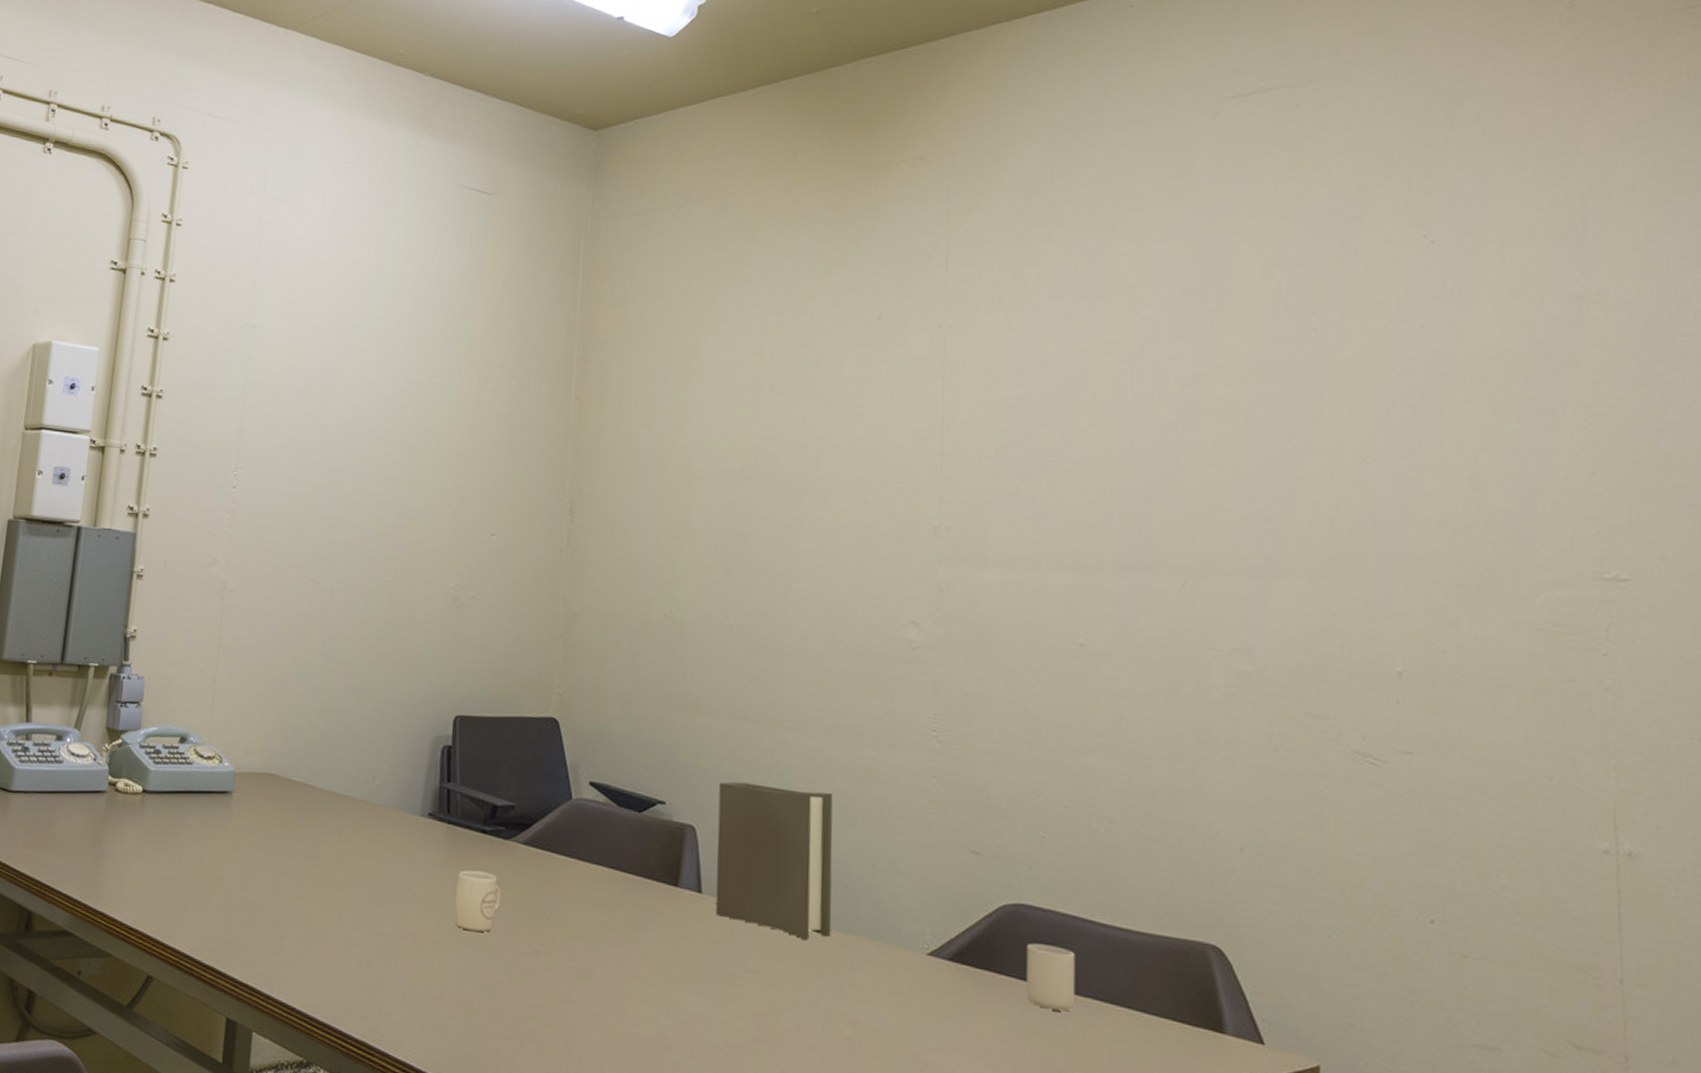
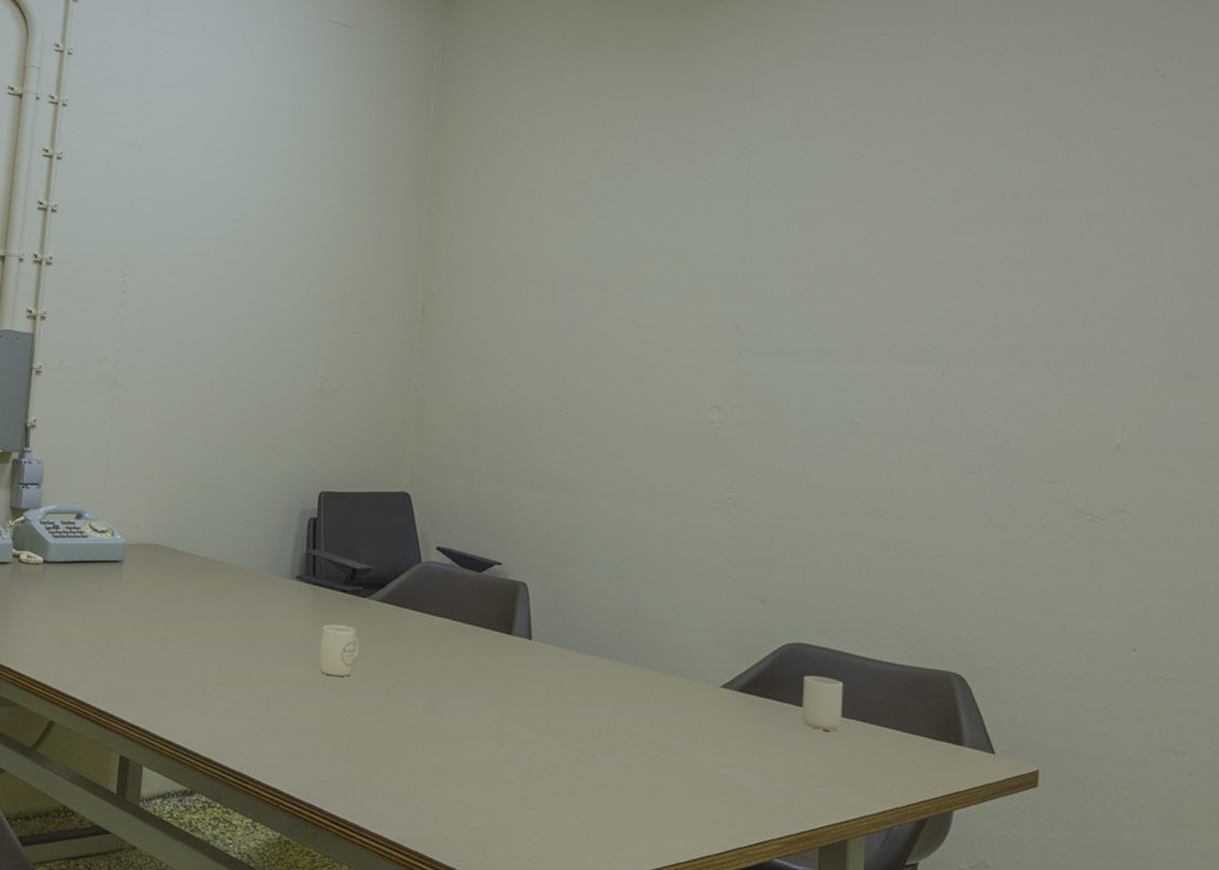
book: present [715,781,833,939] -> none [543,544,645,677]

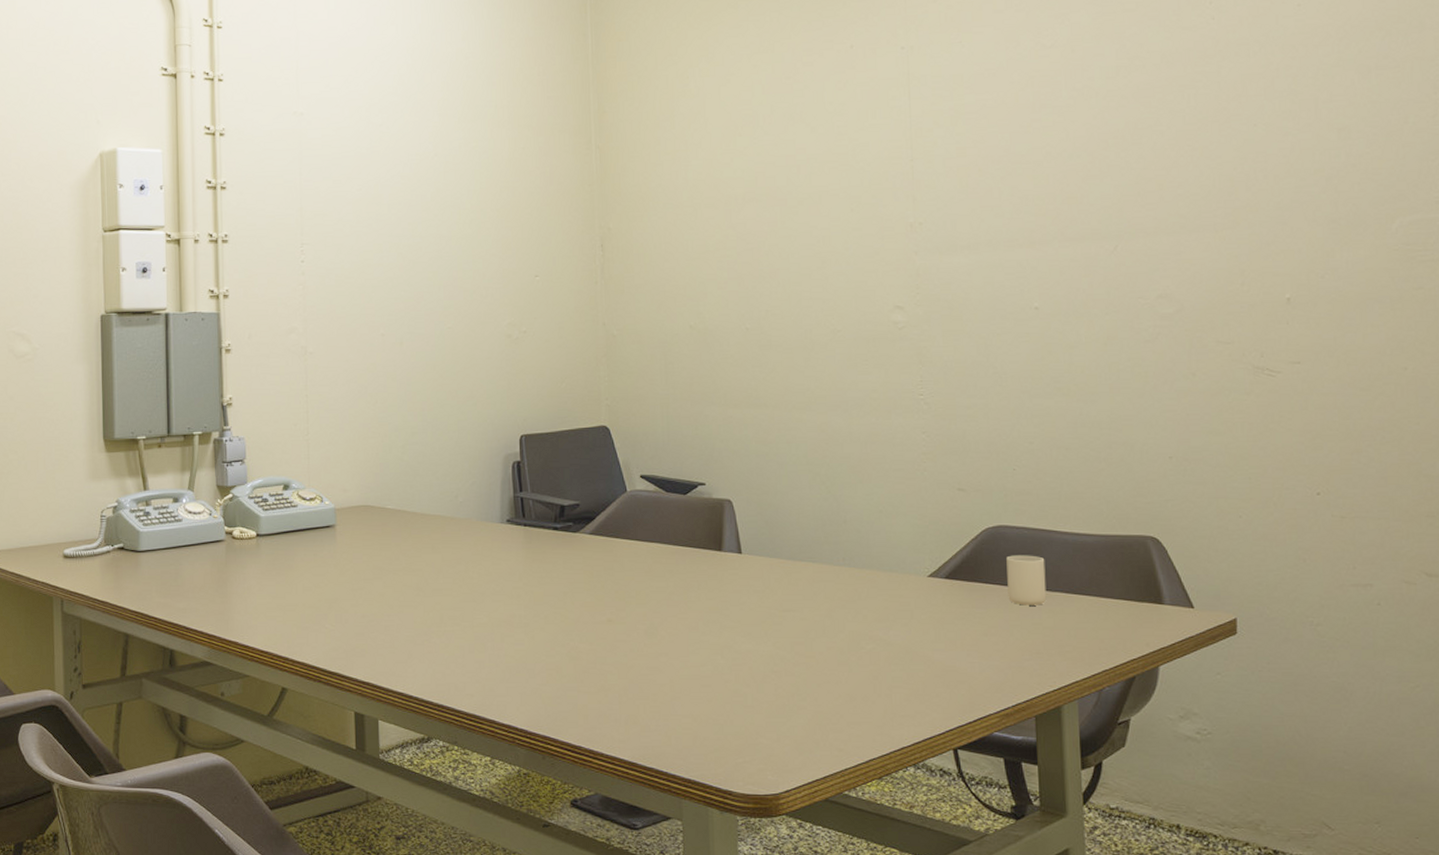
mug: present [319,624,360,677] -> none [536,562,576,612]

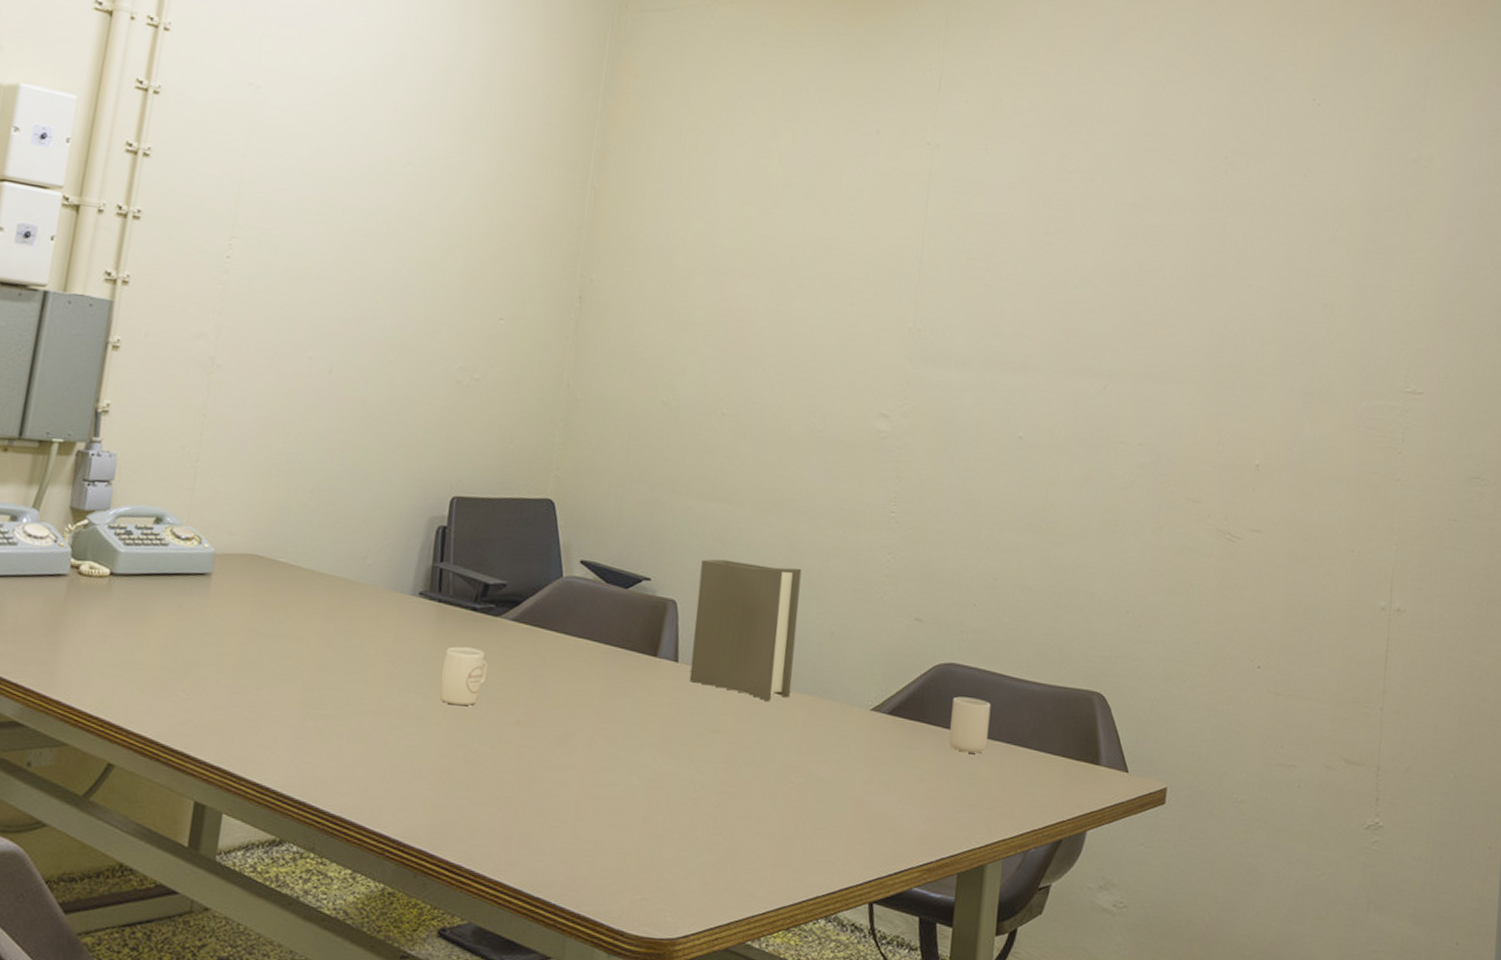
mug: none [536,562,576,612] -> present [440,646,489,706]
book: none [749,457,850,578] -> present [689,558,802,701]

